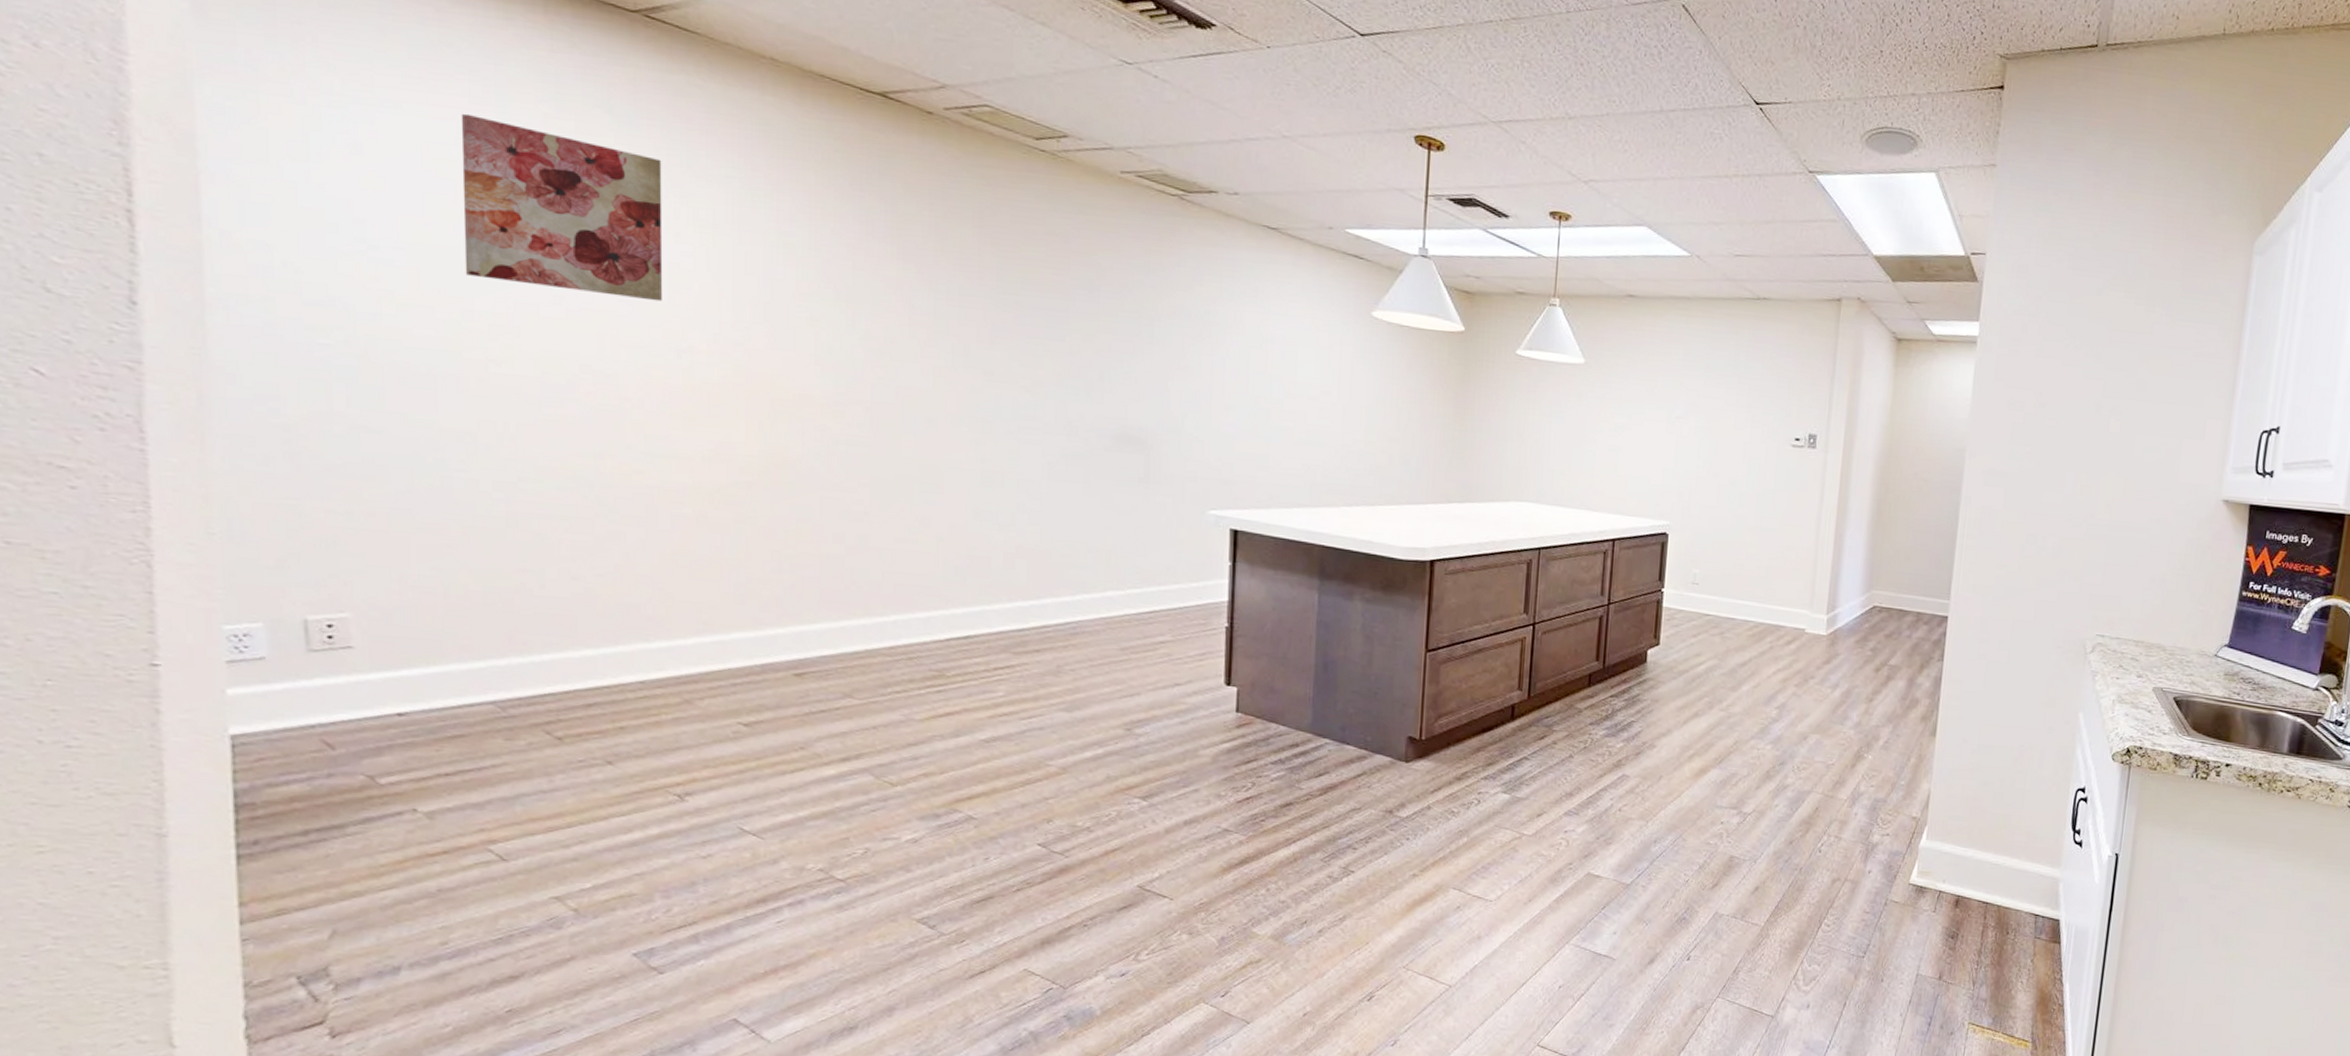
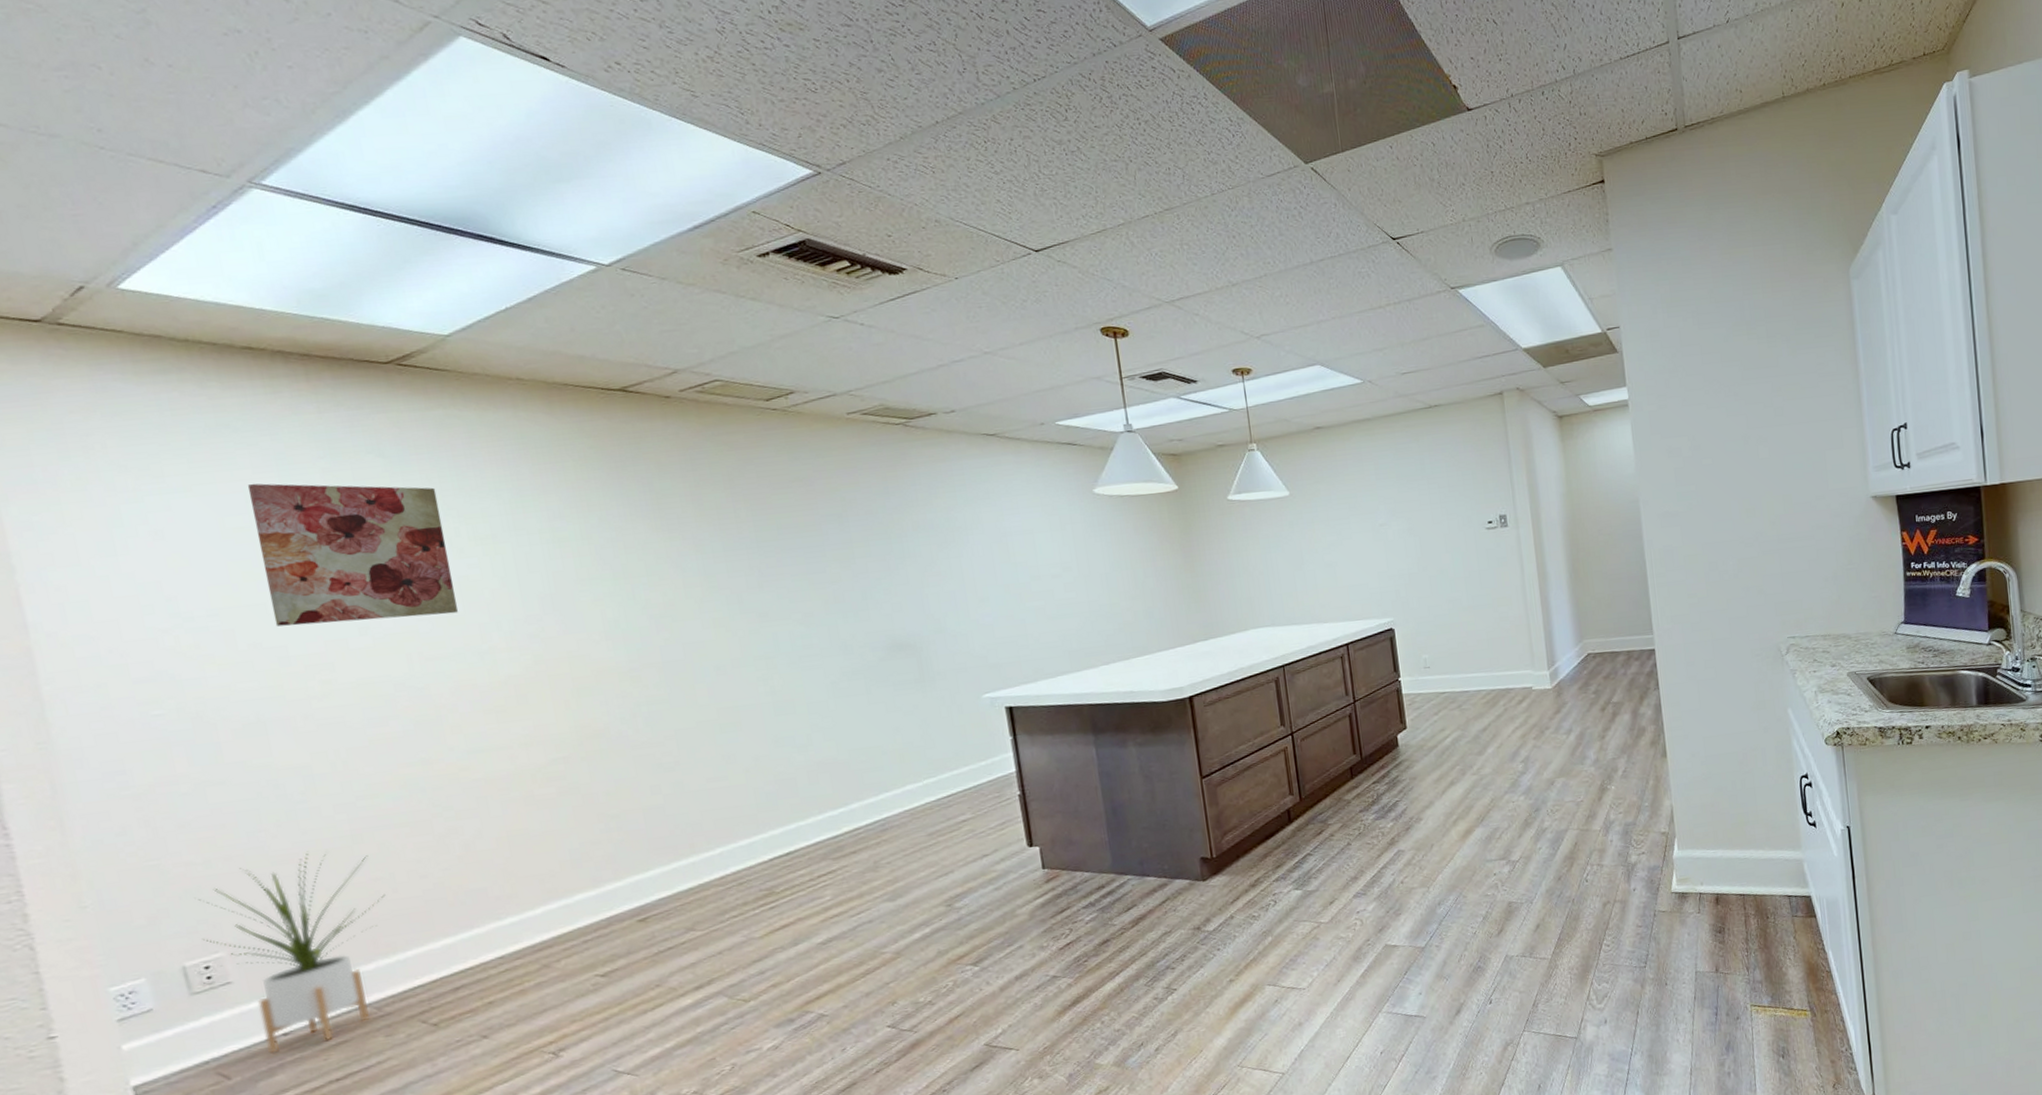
house plant: none [329,524,531,732] -> present [198,851,386,1054]

